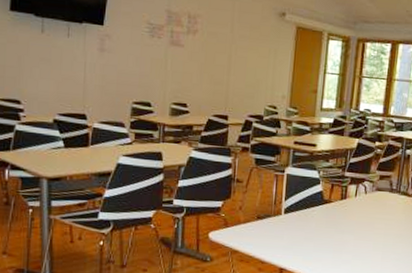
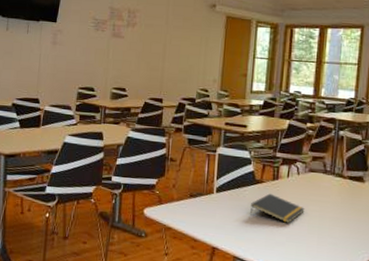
notepad: none [318,213,371,242] -> present [250,193,305,223]

